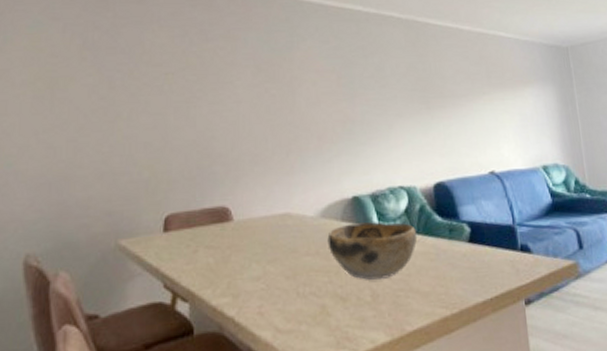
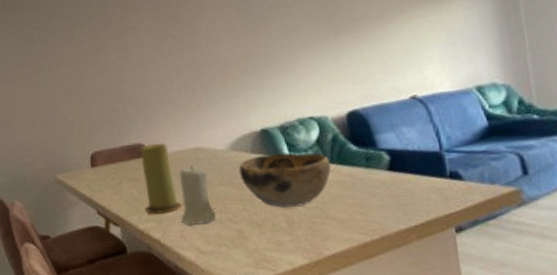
candle: none [220,206,264,287] -> present [140,142,182,214]
candle: none [261,233,300,302] -> present [179,166,216,226]

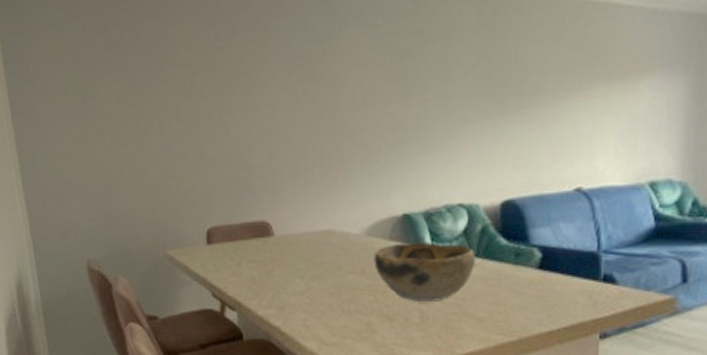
candle: present [140,142,182,214] -> none [264,221,307,300]
candle: present [179,166,216,226] -> none [305,250,344,315]

